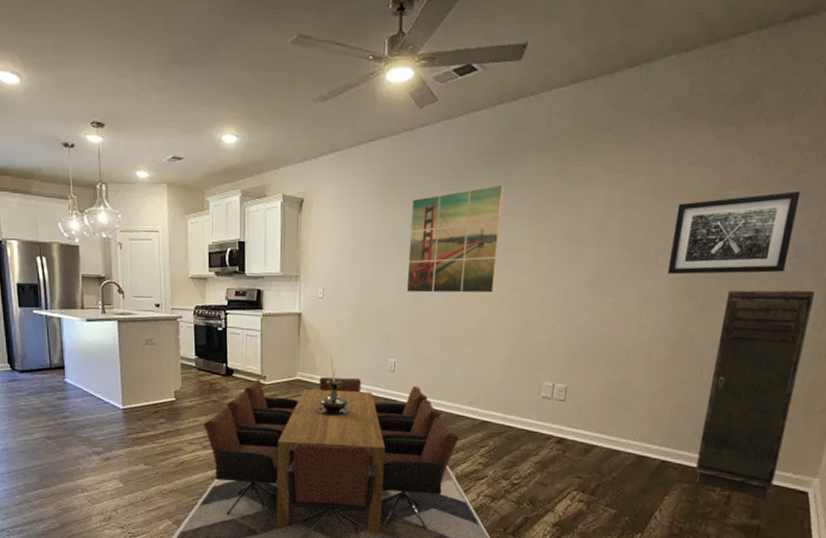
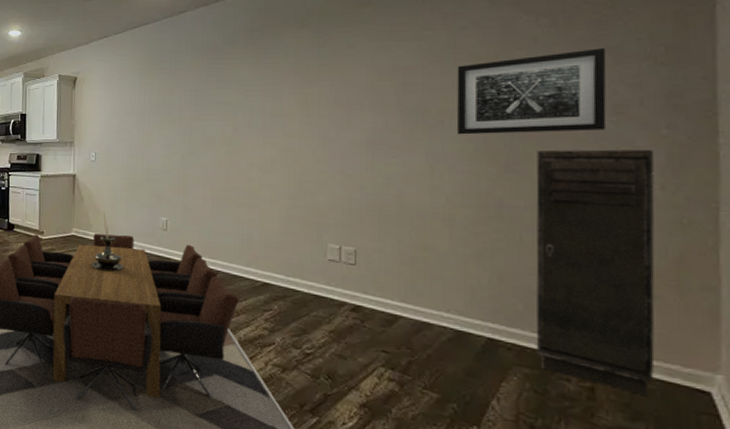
wall art: present [407,184,504,293] -> none [175,57,265,156]

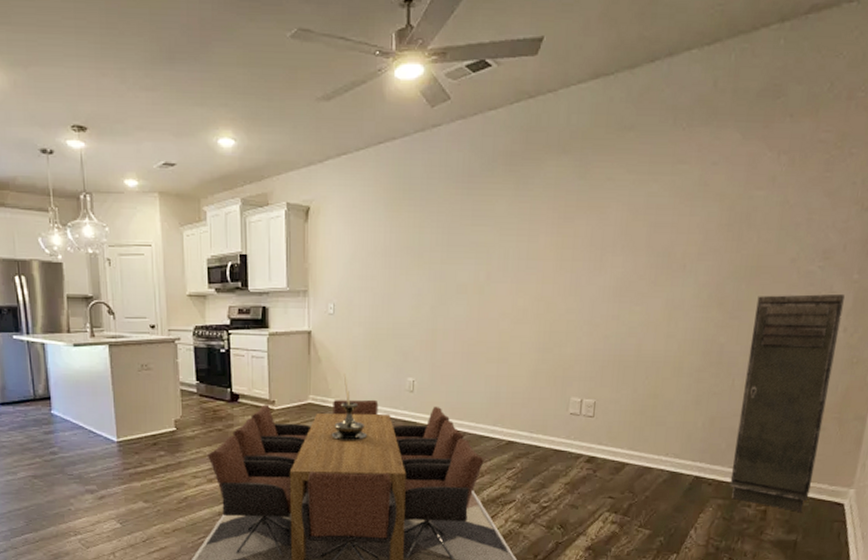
wall art: present [457,48,607,135] -> none [696,191,828,280]

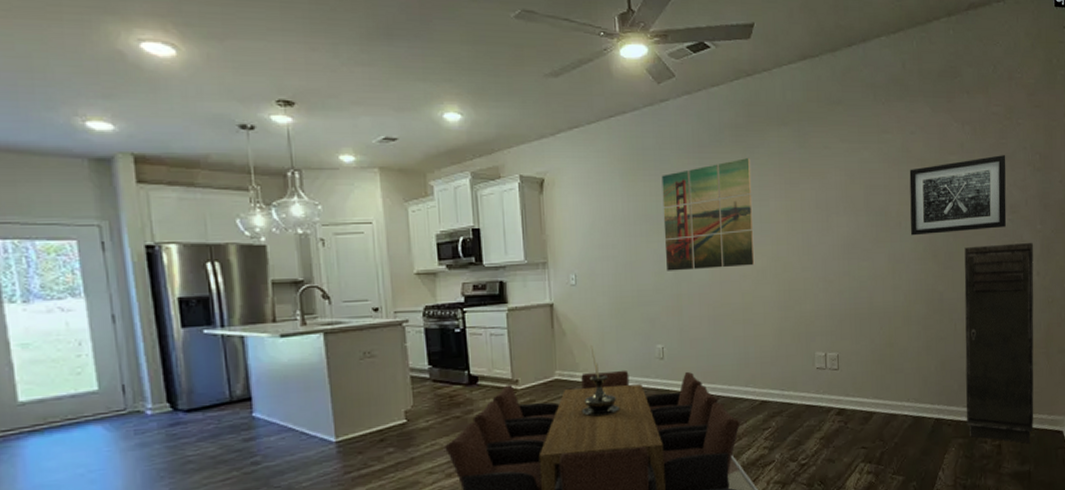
wall art: none [424,188,524,306] -> present [661,157,755,271]
wall art: none [696,191,828,280] -> present [909,155,1007,236]

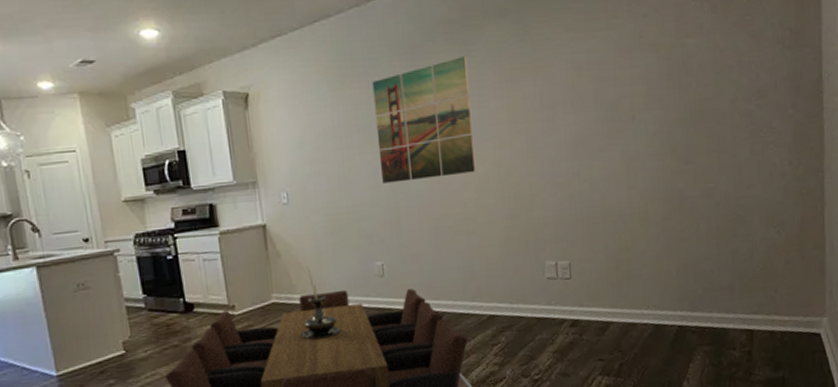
wall art: present [909,155,1007,236] -> none [642,34,753,130]
storage cabinet: present [964,243,1034,443] -> none [706,130,788,348]

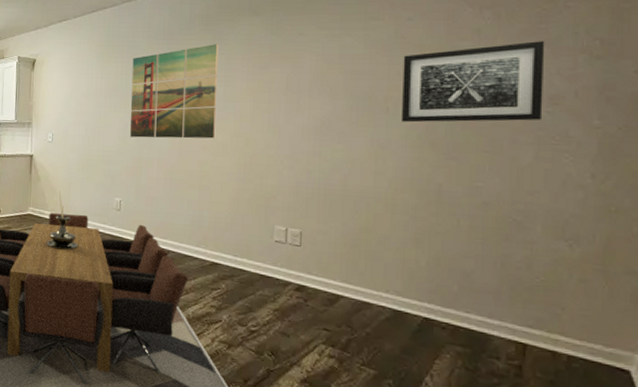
wall art: none [642,34,753,130] -> present [402,41,545,123]

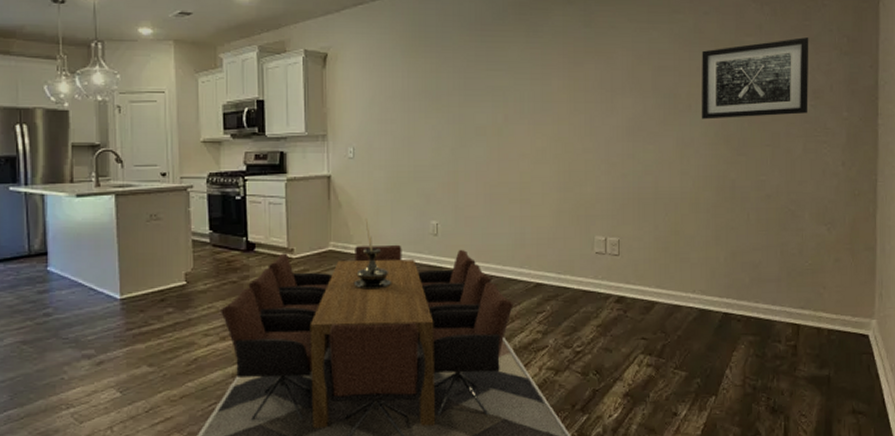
wall art: present [130,43,219,139] -> none [443,35,534,148]

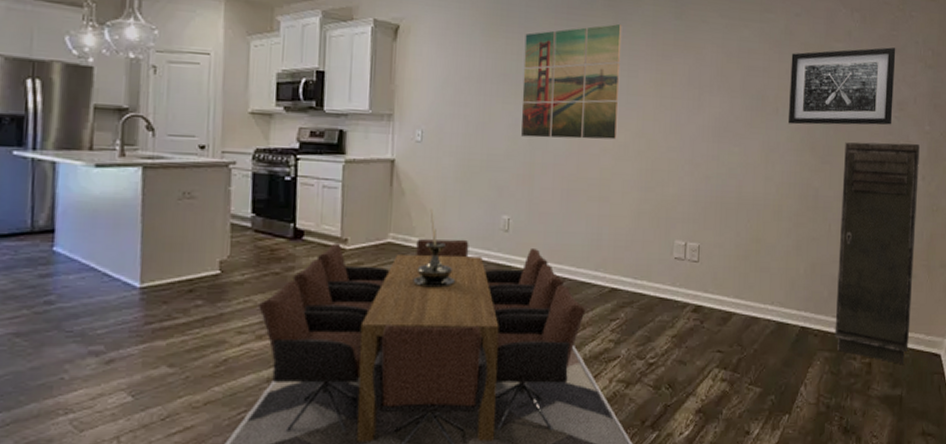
wall art: none [443,35,534,148] -> present [521,23,622,140]
storage cabinet: none [758,131,838,345] -> present [834,142,920,364]

